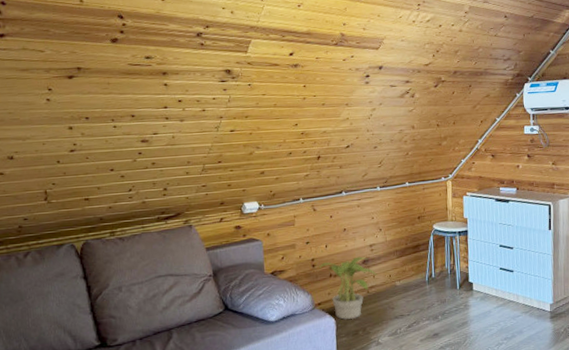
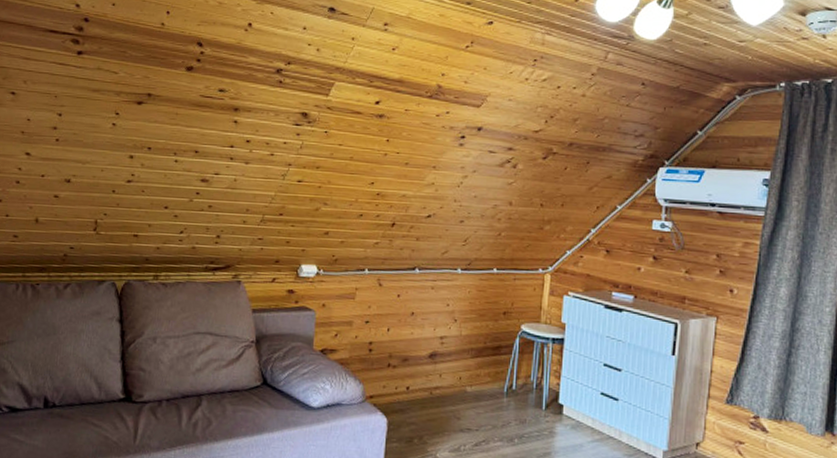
potted plant: present [319,256,377,320] -> none [376,348,444,423]

